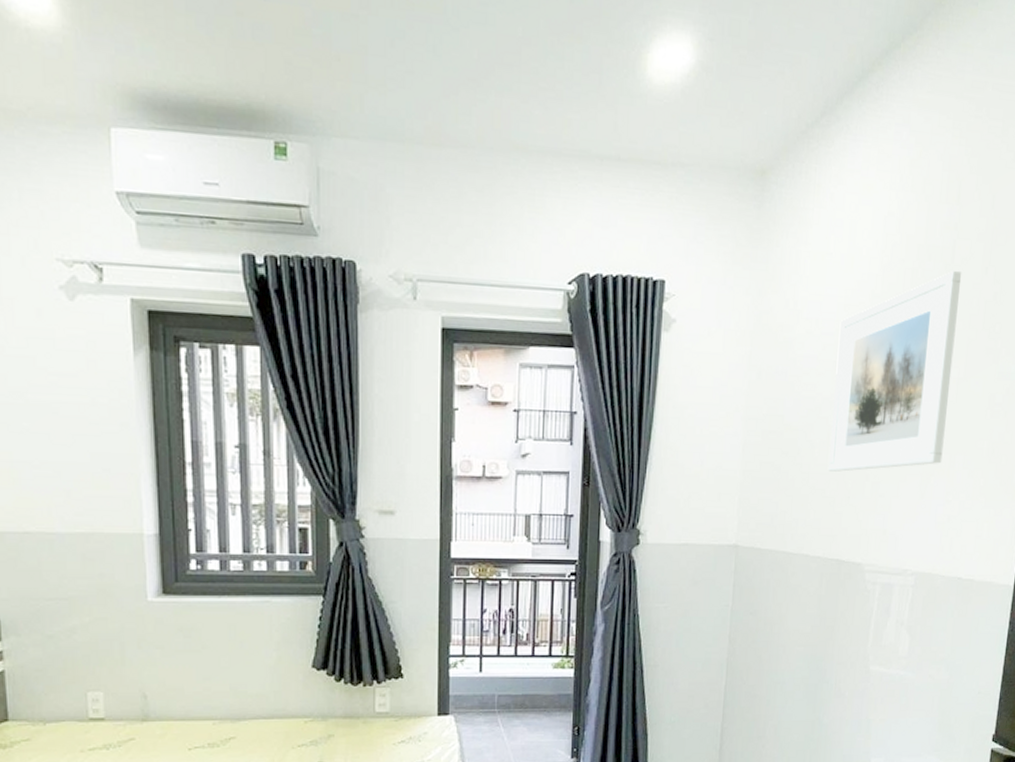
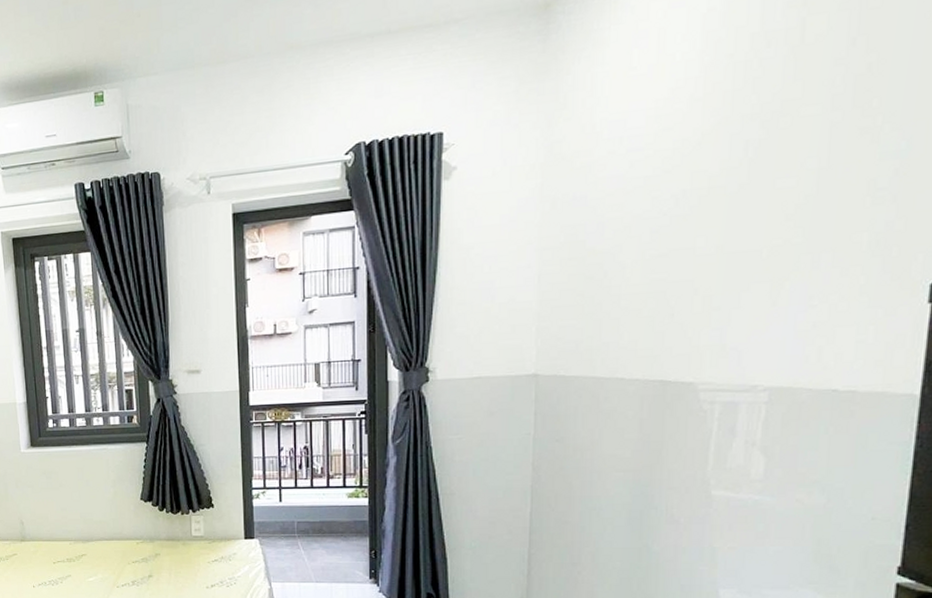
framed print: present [827,271,962,472] -> none [643,51,817,290]

